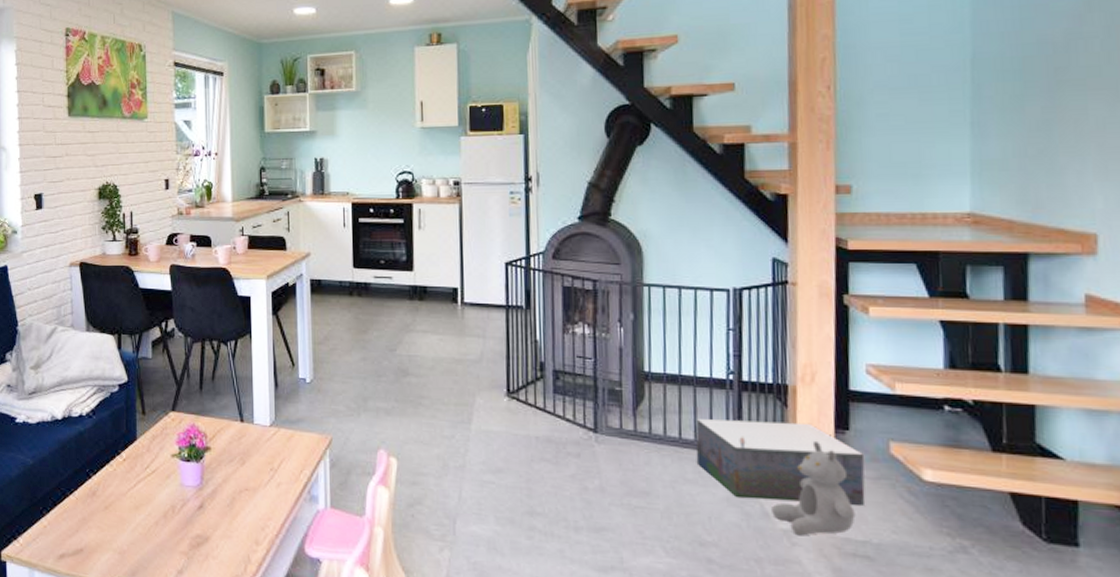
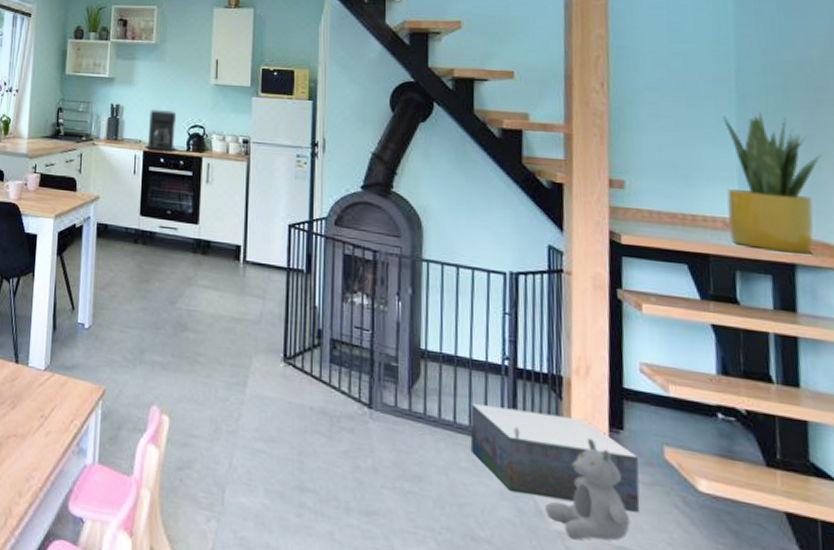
coffee maker: none [354,159,385,202] -> present [146,110,177,152]
planter: none [956,100,1060,242] -> present [722,112,822,254]

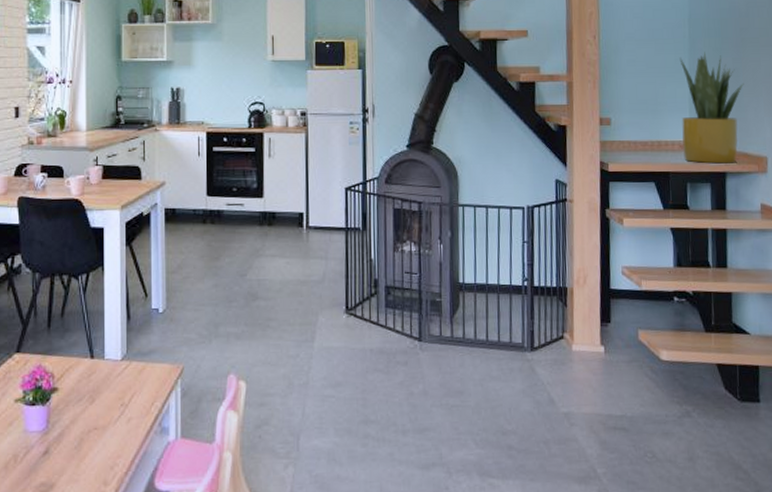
coffee maker: present [146,110,177,152] -> none [208,90,238,131]
toy box: present [470,403,640,512] -> none [499,319,622,389]
teddy bear: present [546,437,630,541] -> none [556,333,615,417]

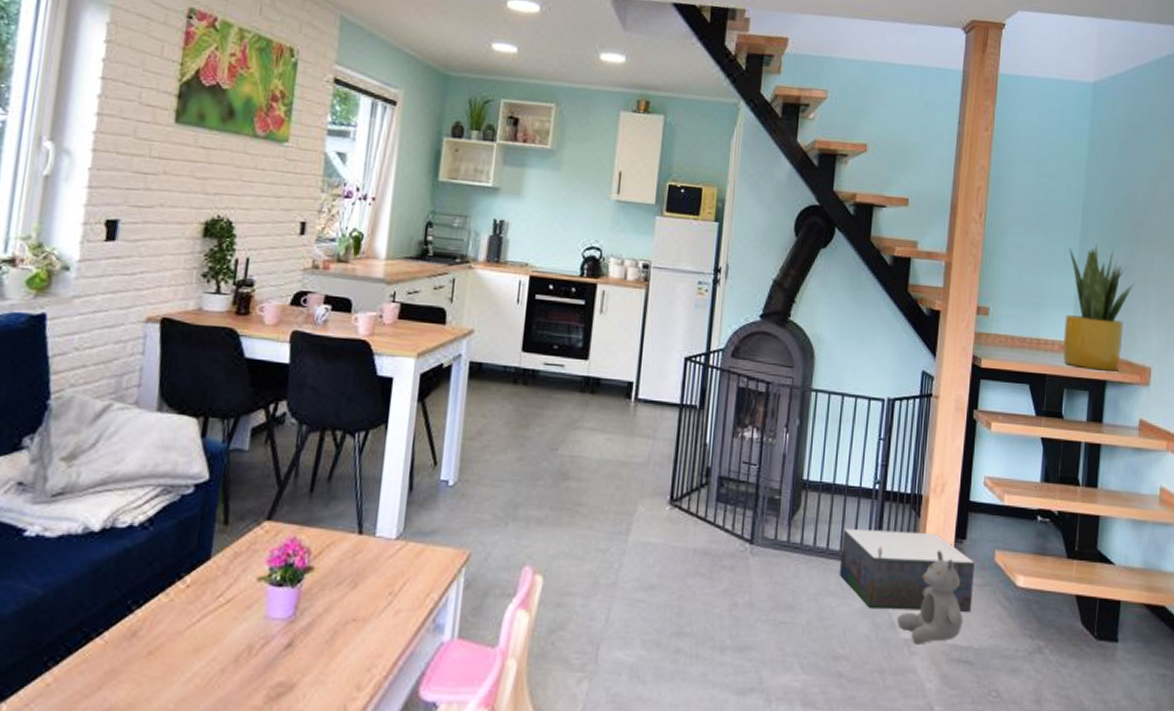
toy box: none [499,319,622,389] -> present [839,529,976,612]
teddy bear: none [556,333,615,417] -> present [897,549,963,645]

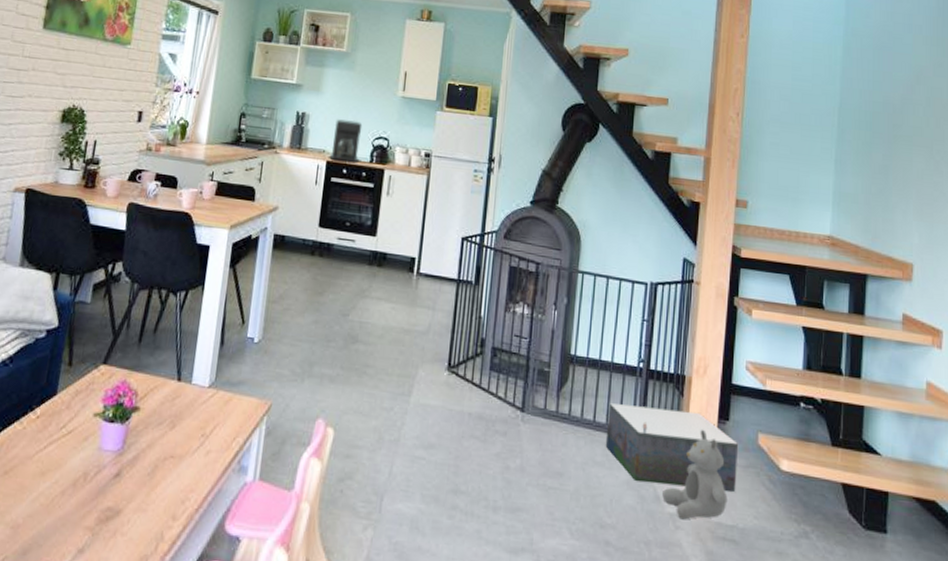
coffee maker: none [533,227,571,278] -> present [329,119,363,164]
planter: present [1063,244,1135,372] -> none [823,144,894,266]

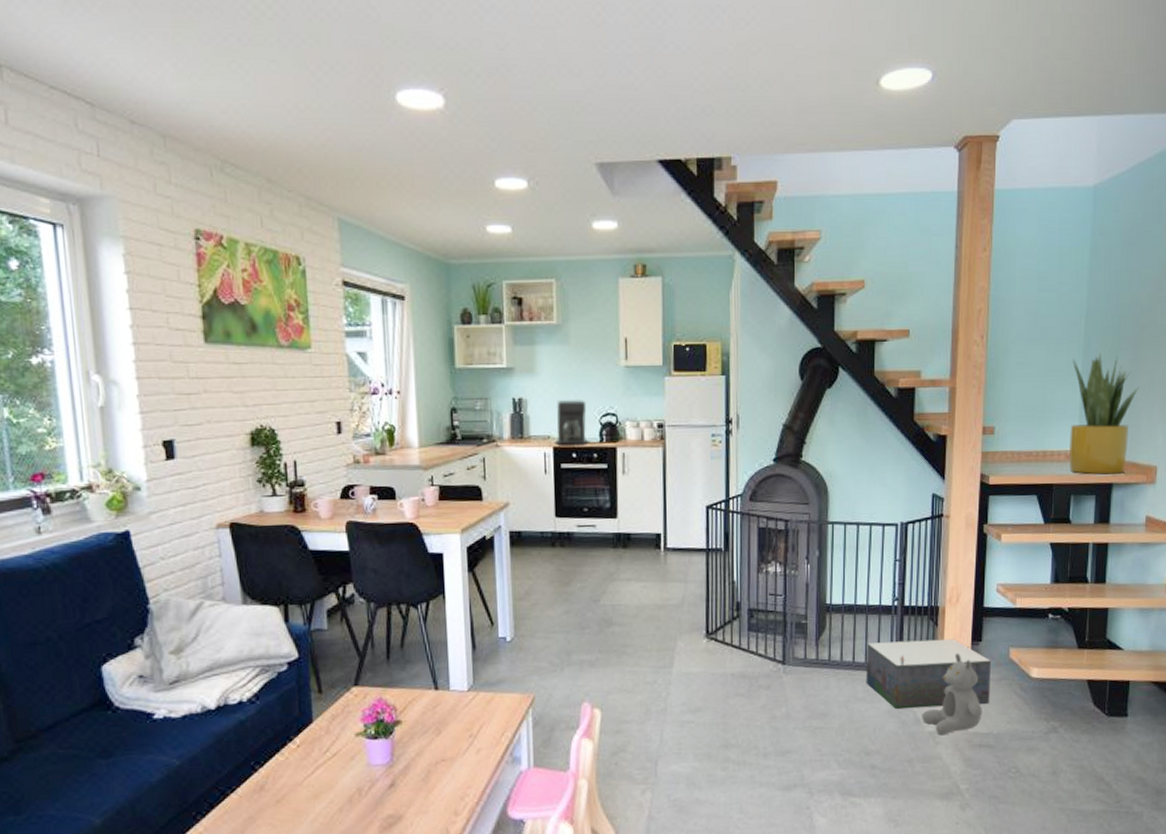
planter: none [823,144,894,266] -> present [1069,352,1140,475]

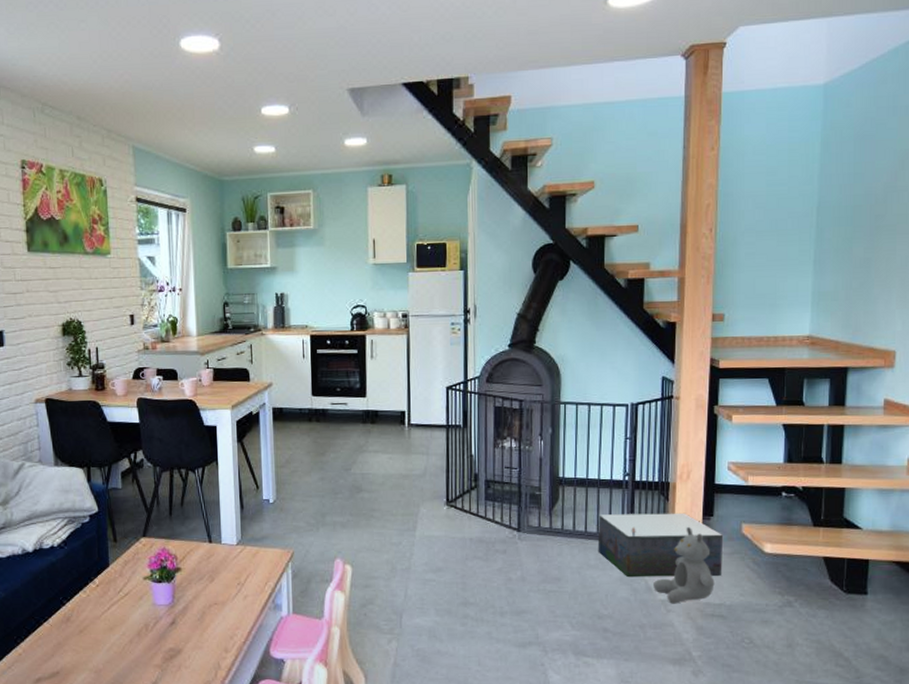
coffee maker: present [555,400,588,446] -> none [312,294,340,334]
planter: present [1069,352,1140,475] -> none [802,242,876,359]

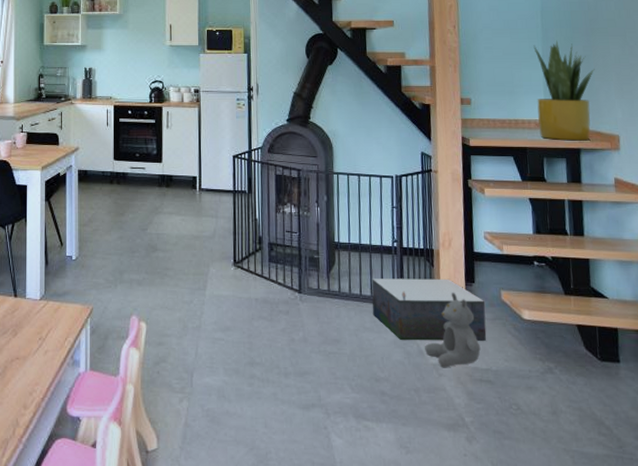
planter: none [802,242,876,359] -> present [533,40,595,141]

